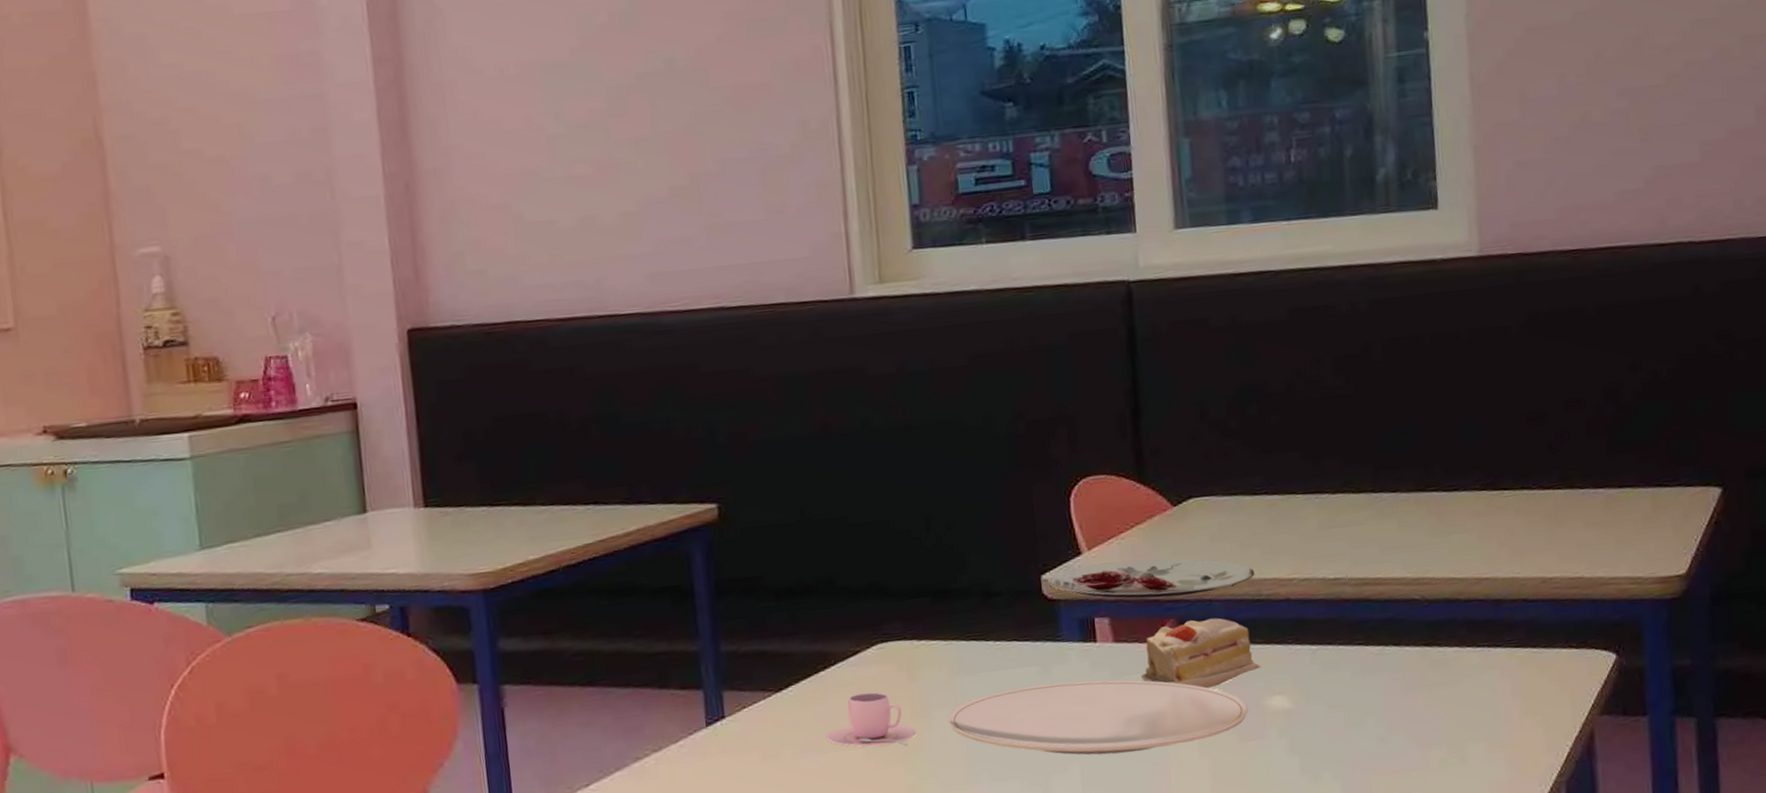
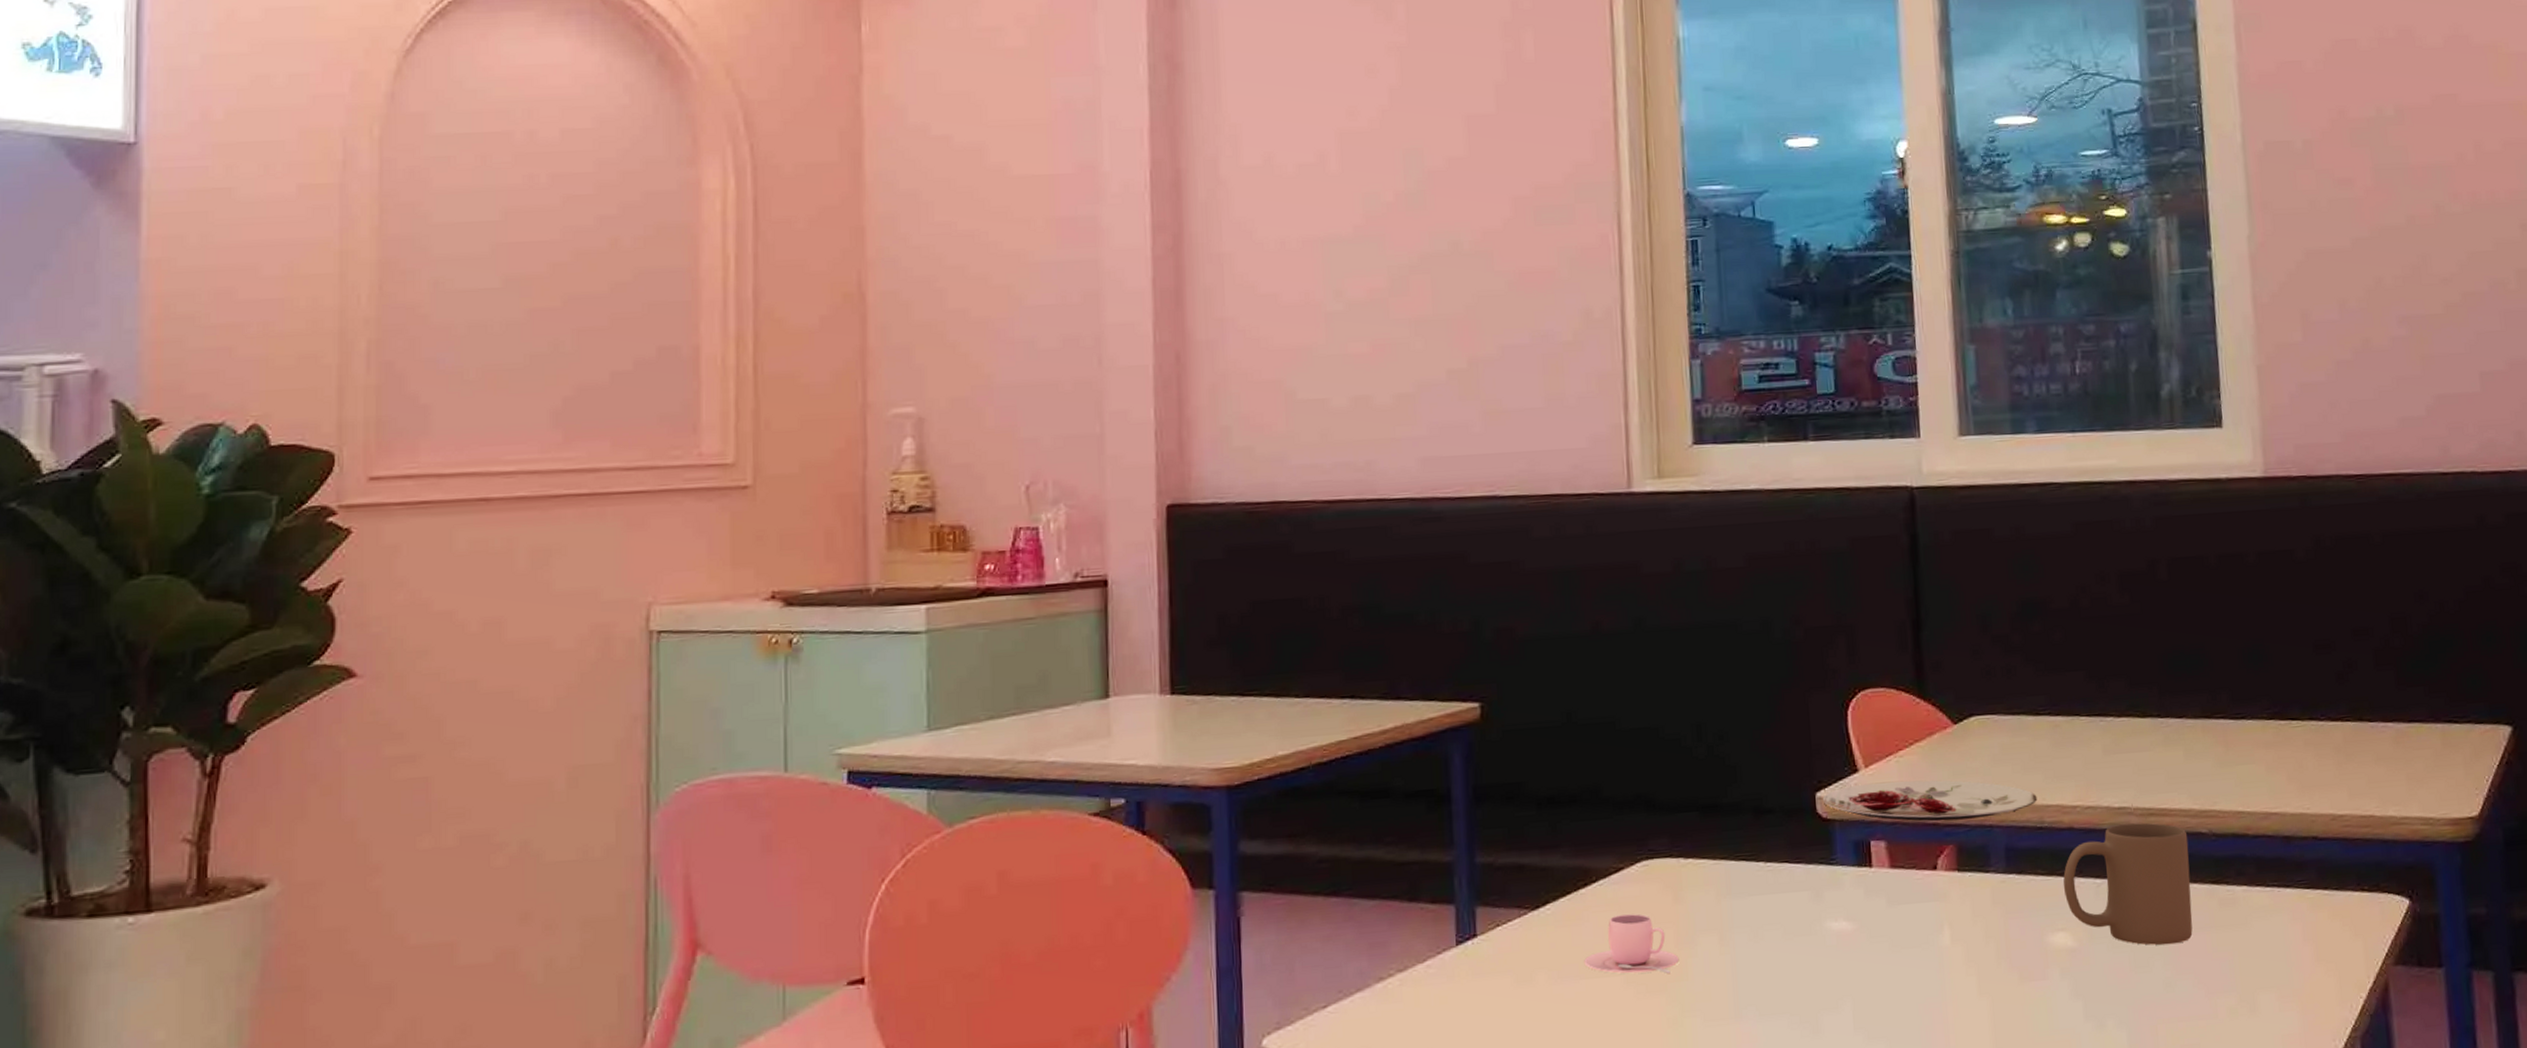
plate: present [947,679,1249,755] -> none [1713,908,2030,991]
pastry: present [1140,618,1261,689] -> none [1917,845,2043,922]
mug: none [1280,592,1405,705] -> present [2063,823,2193,945]

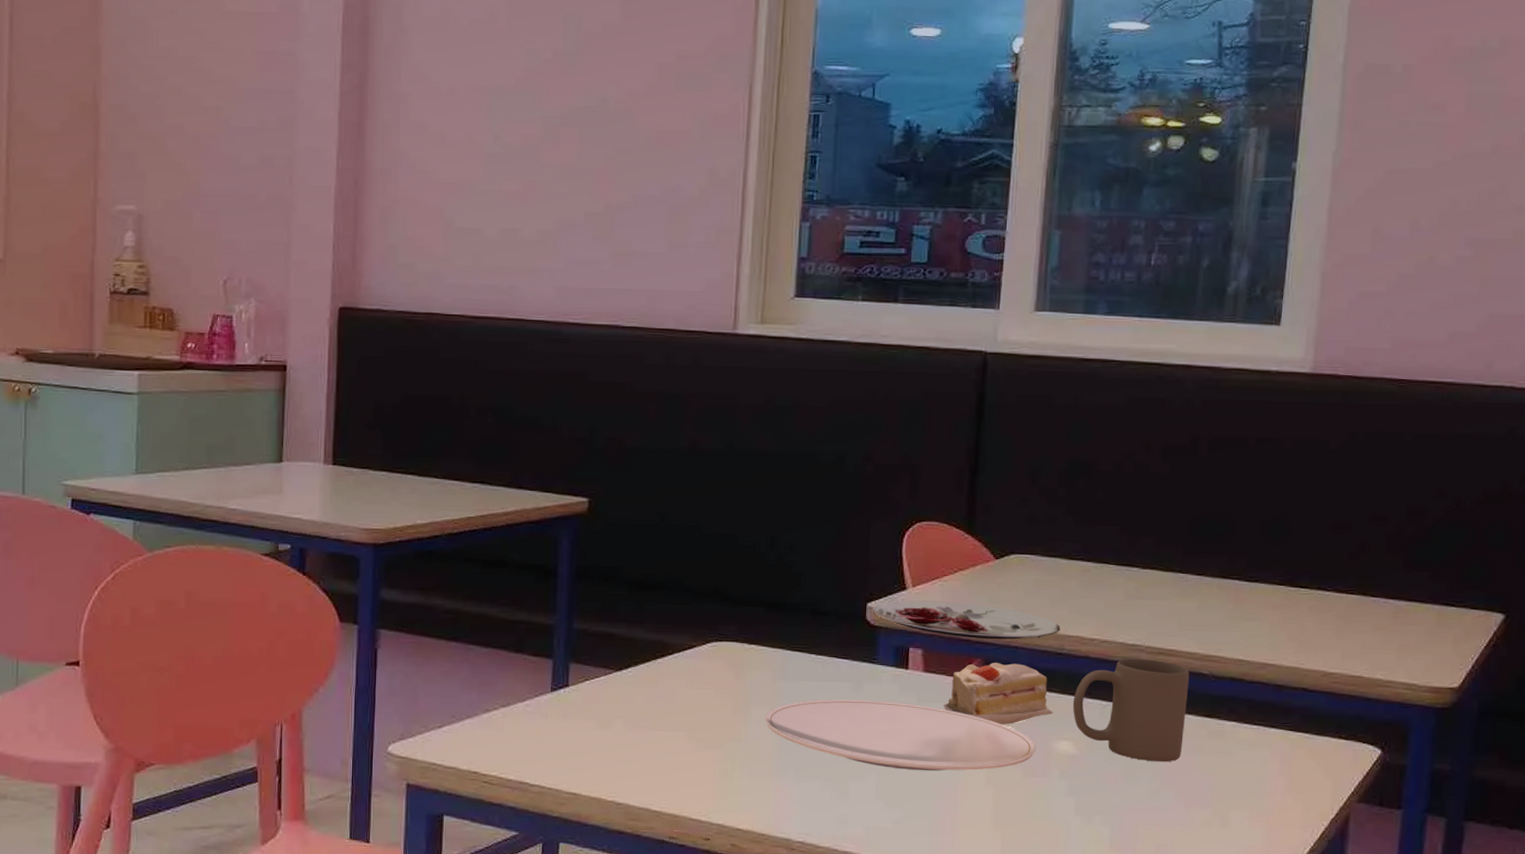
teacup: present [1584,913,1679,975] -> none [655,683,735,735]
plate: none [1713,908,2030,991] -> present [765,699,1037,771]
pastry: none [1917,845,2043,922] -> present [943,663,1054,725]

